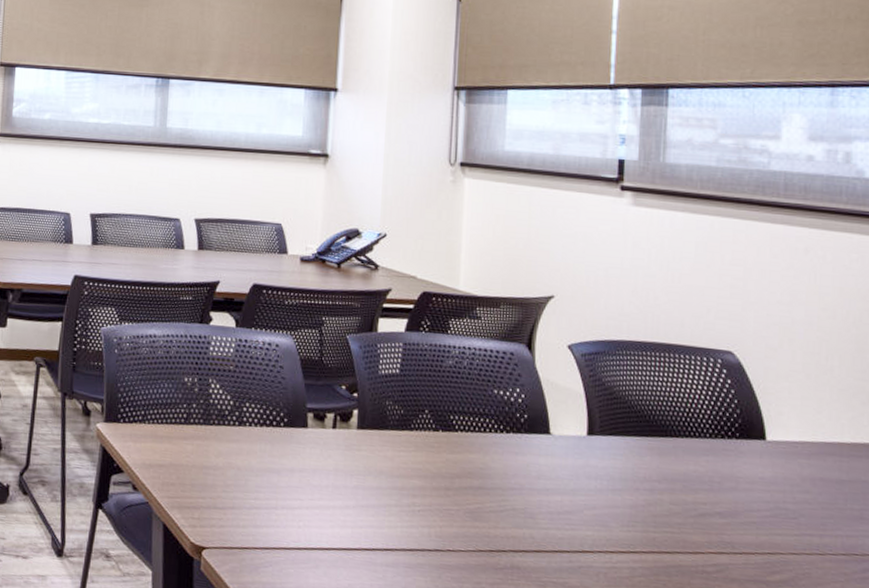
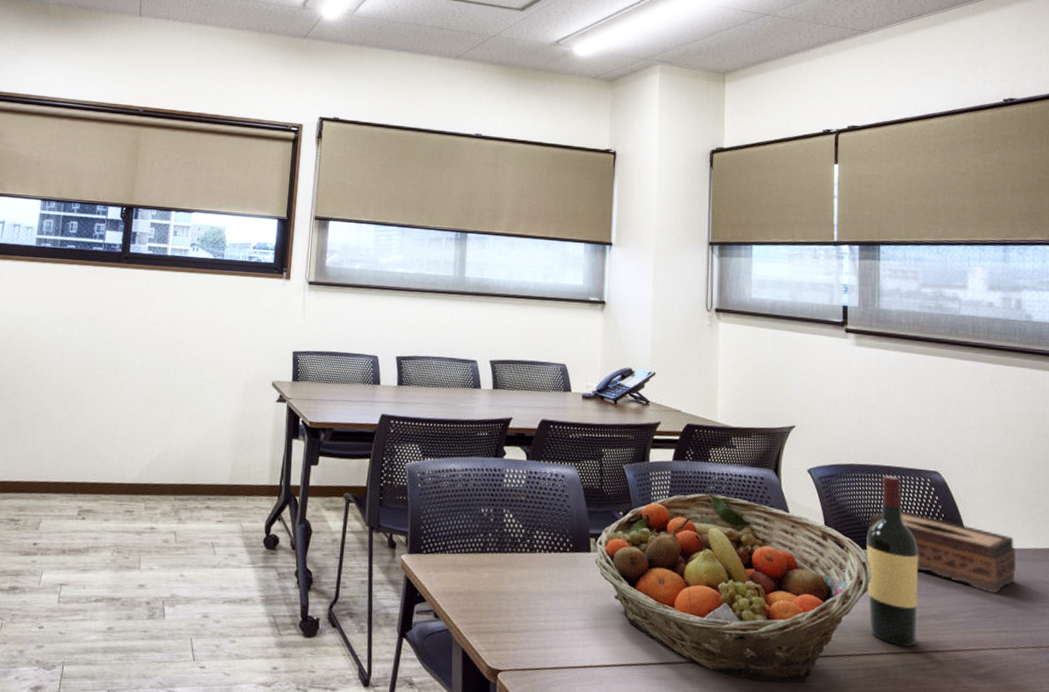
fruit basket: none [312,368,643,579] -> present [595,493,871,683]
wine bottle: none [637,353,703,546] -> present [866,475,918,647]
tissue box: none [640,394,829,493] -> present [868,510,1017,594]

